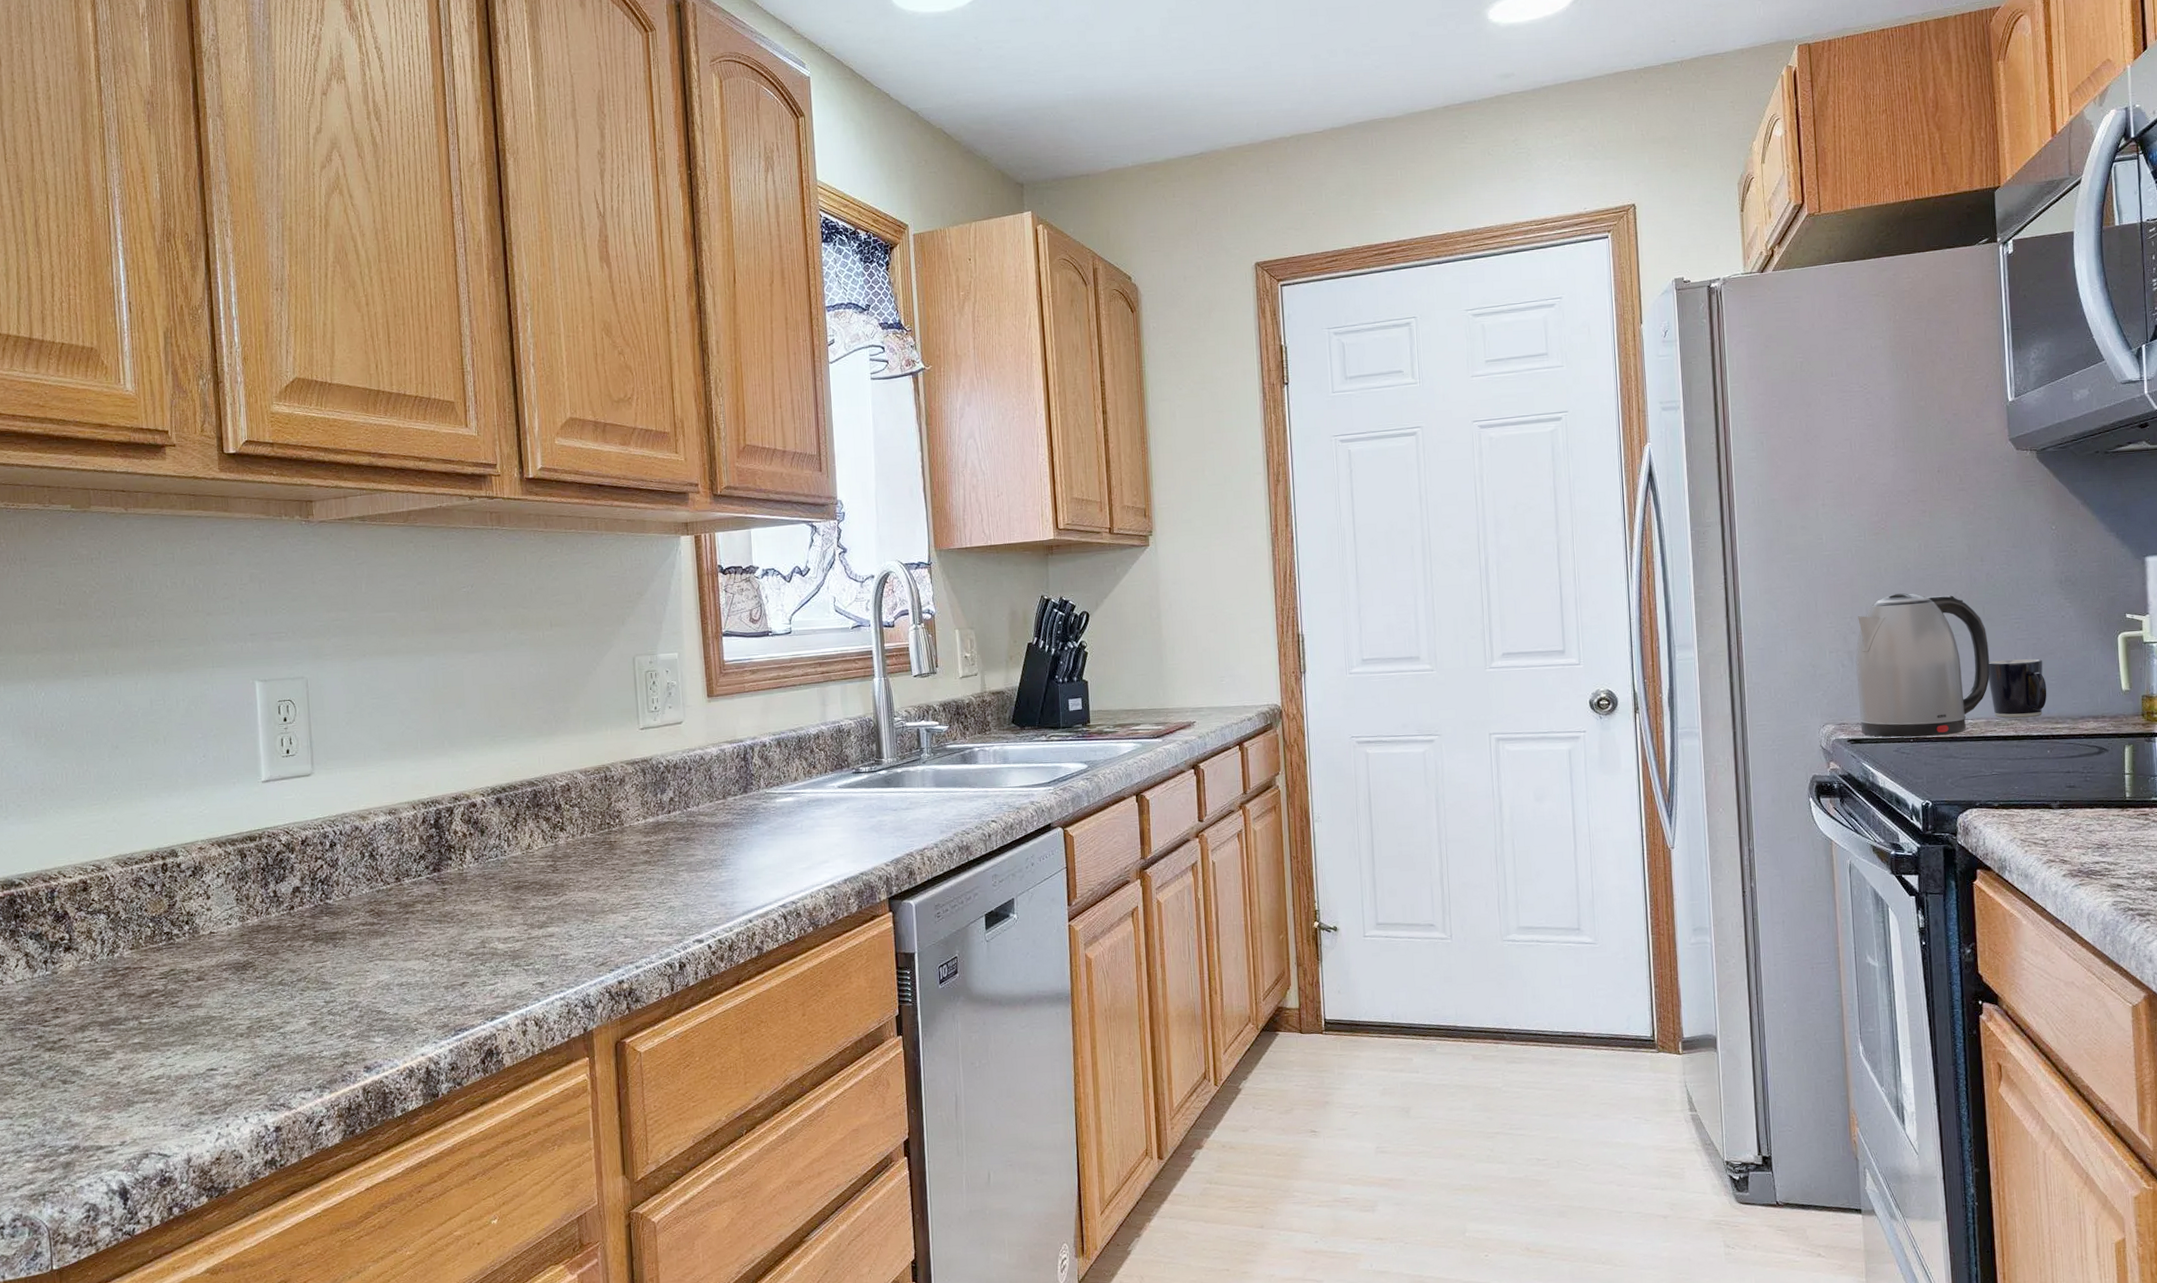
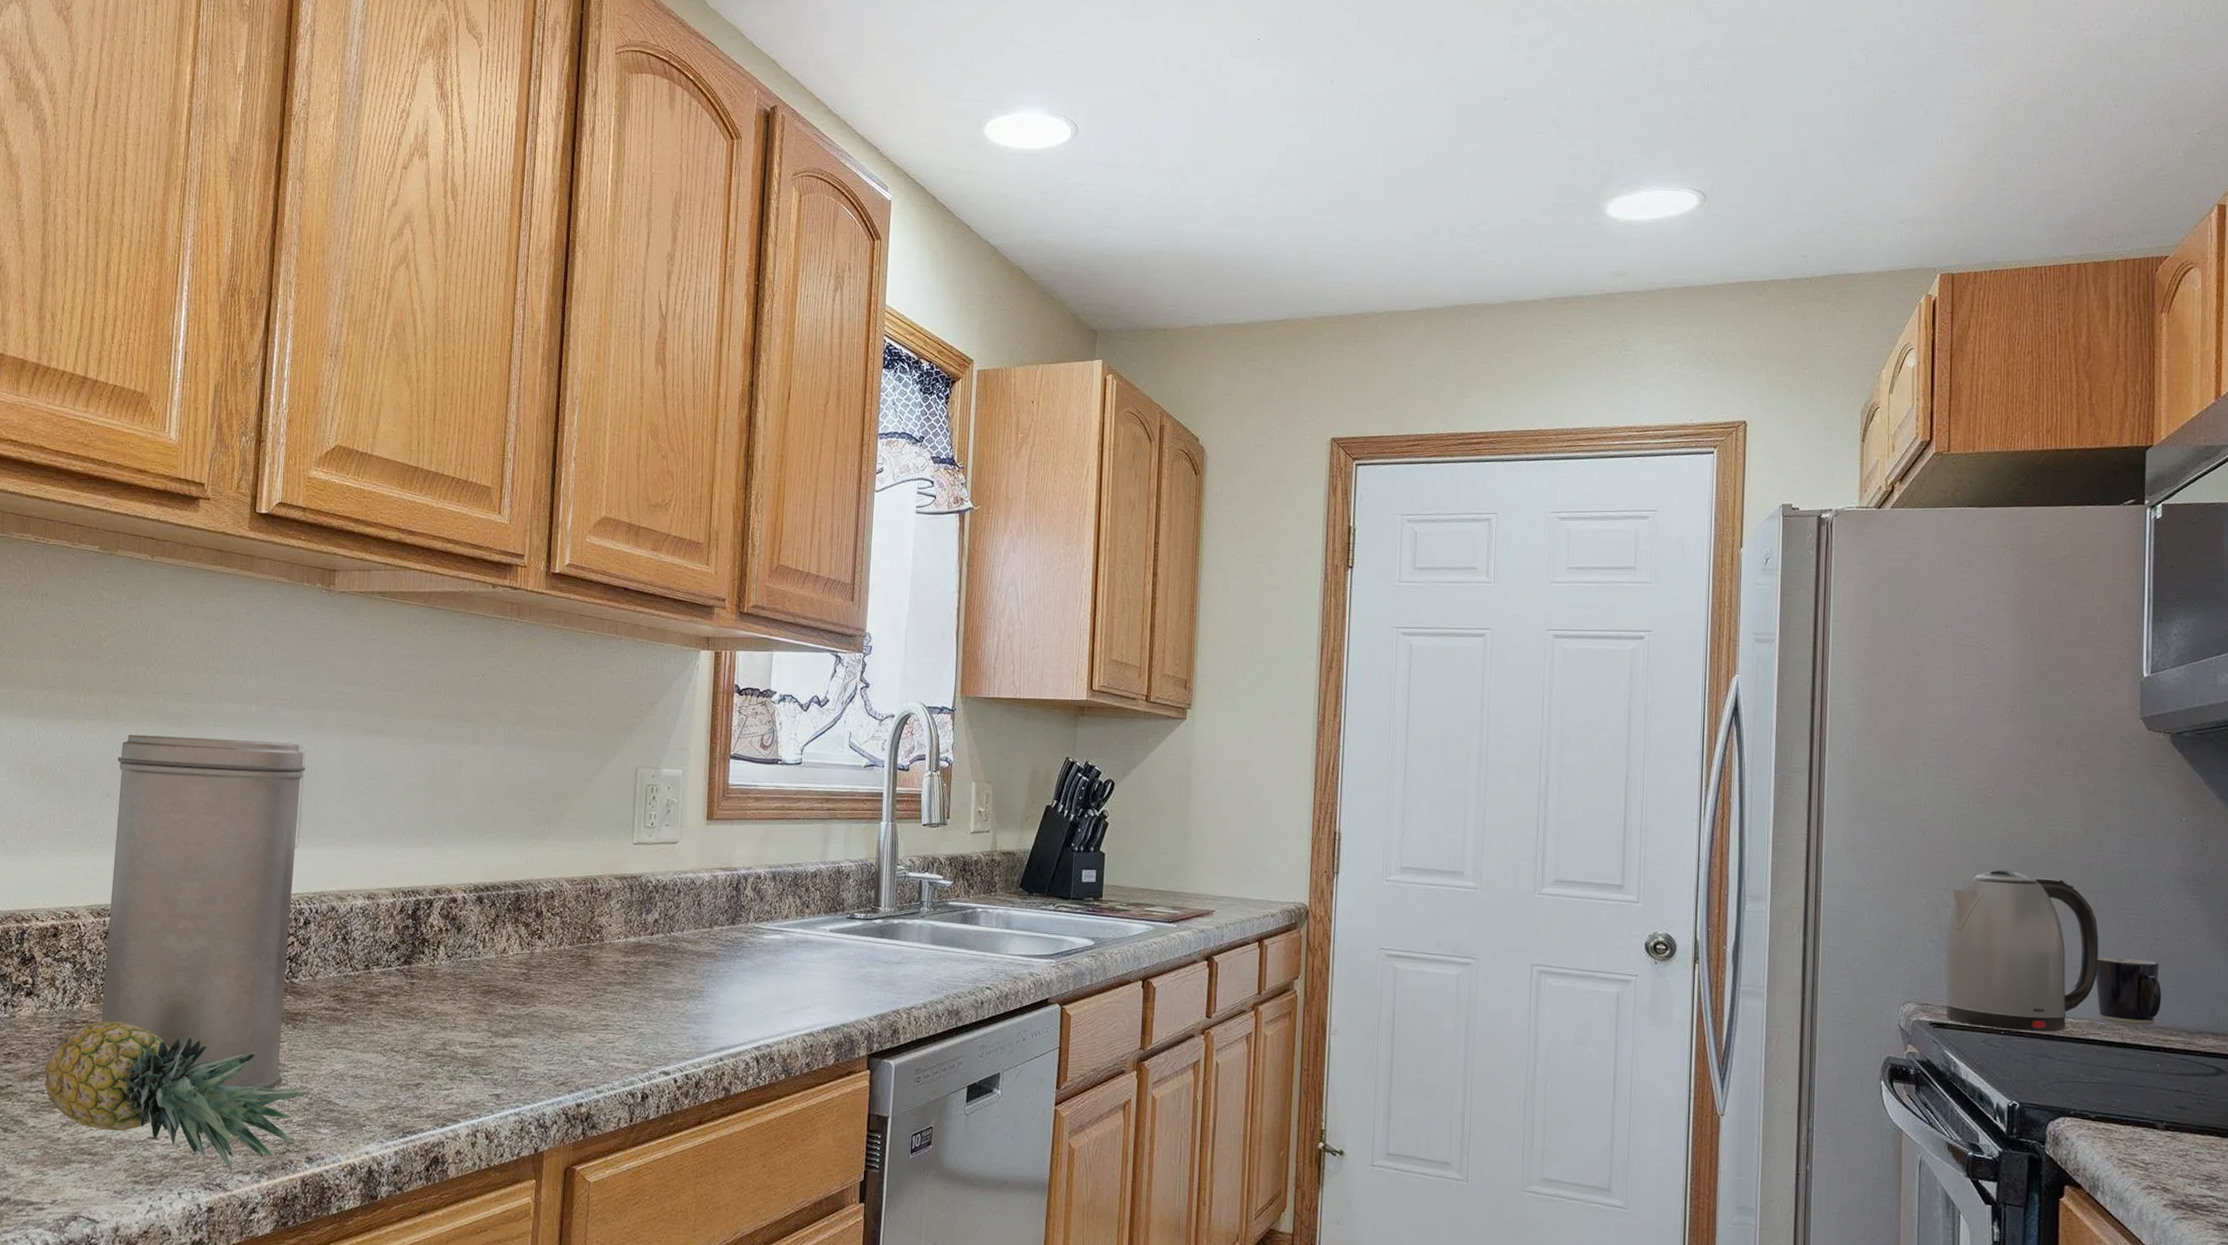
fruit: none [94,963,361,1092] -> present [44,1020,312,1173]
canister: none [121,674,331,1011] -> present [101,734,306,1089]

